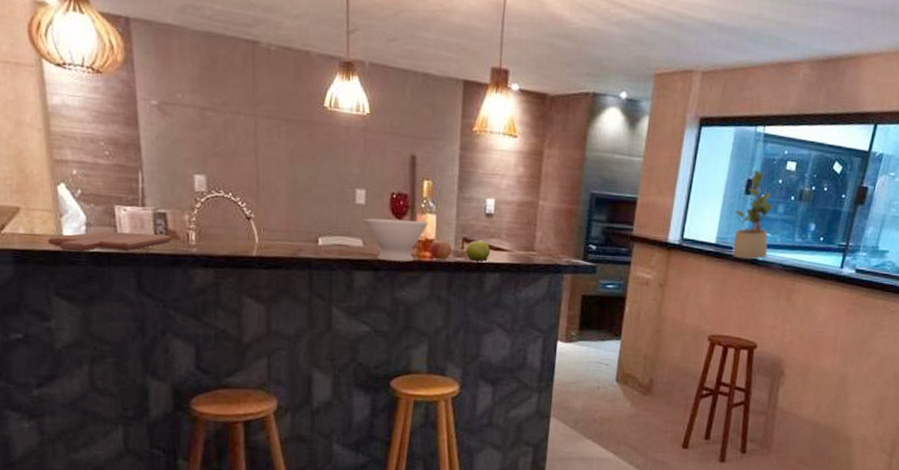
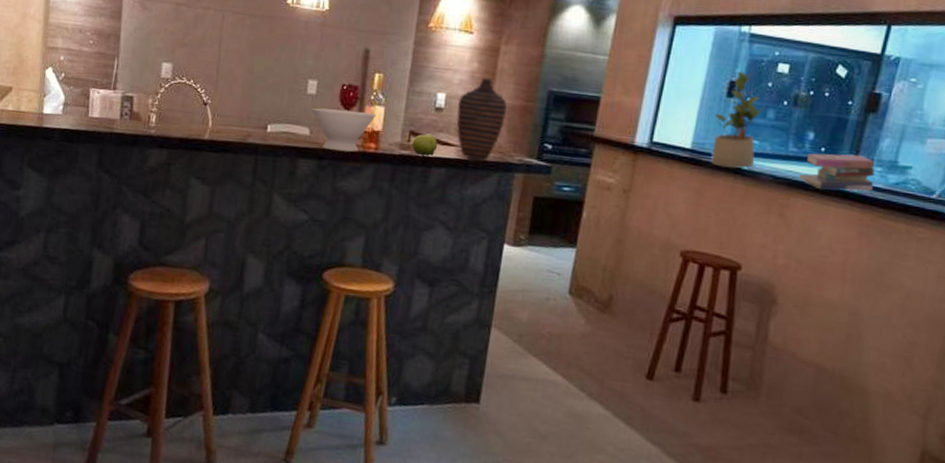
cutting board: present [48,231,173,252] -> none [30,110,135,129]
fruit: present [429,238,452,260] -> none [375,130,398,152]
decorative vase: none [507,182,554,264] -> present [456,78,507,161]
books: none [802,242,861,275] -> present [798,153,876,192]

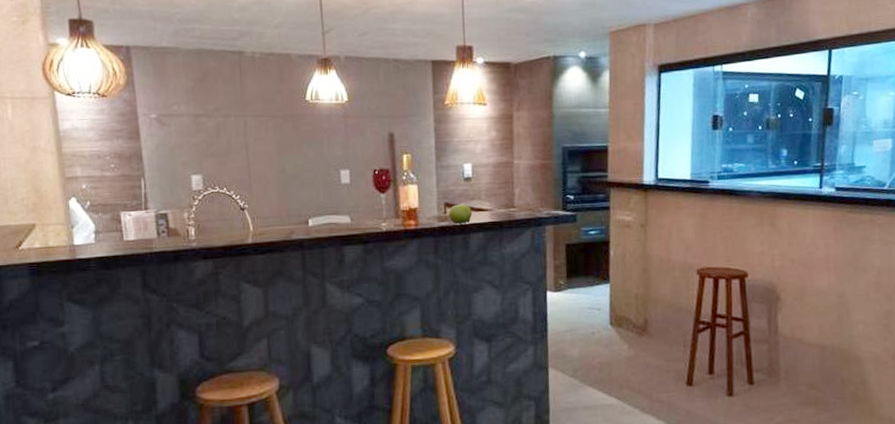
bowl: present [312,108,377,153] -> none [349,192,411,234]
decorative vase: present [456,78,507,161] -> none [484,144,529,220]
potted plant: present [711,71,765,169] -> none [705,105,745,191]
books: present [798,153,876,192] -> none [780,162,840,198]

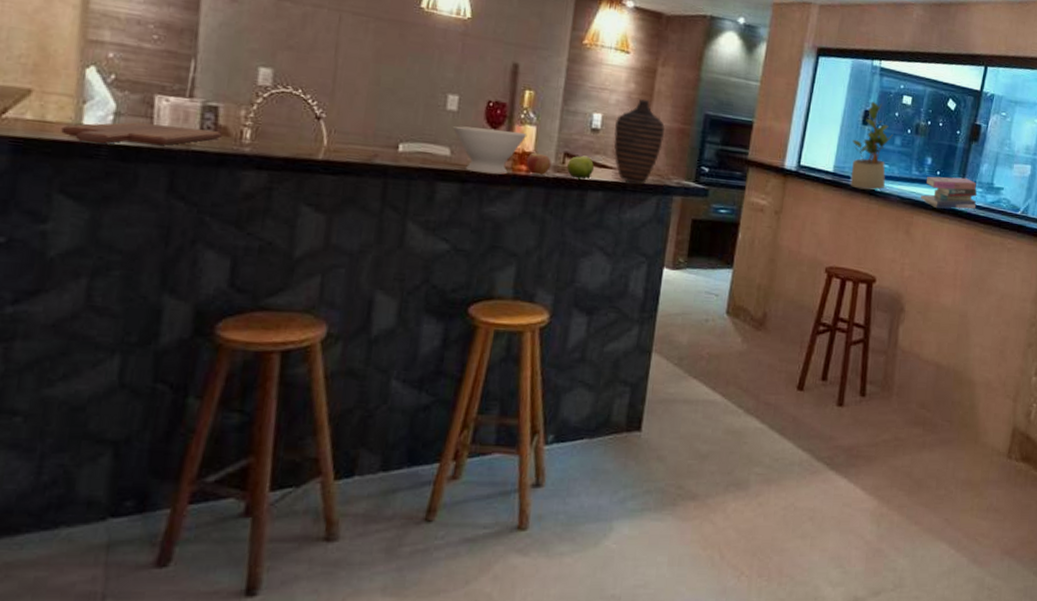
cutting board: none [61,233,174,259] -> present [61,122,222,145]
bowl: none [349,192,411,234] -> present [453,126,528,175]
fruit: none [413,206,435,227] -> present [526,151,551,175]
decorative vase: none [484,144,529,220] -> present [614,99,665,184]
potted plant: none [705,105,745,191] -> present [850,101,894,190]
books: none [780,162,840,198] -> present [920,176,978,210]

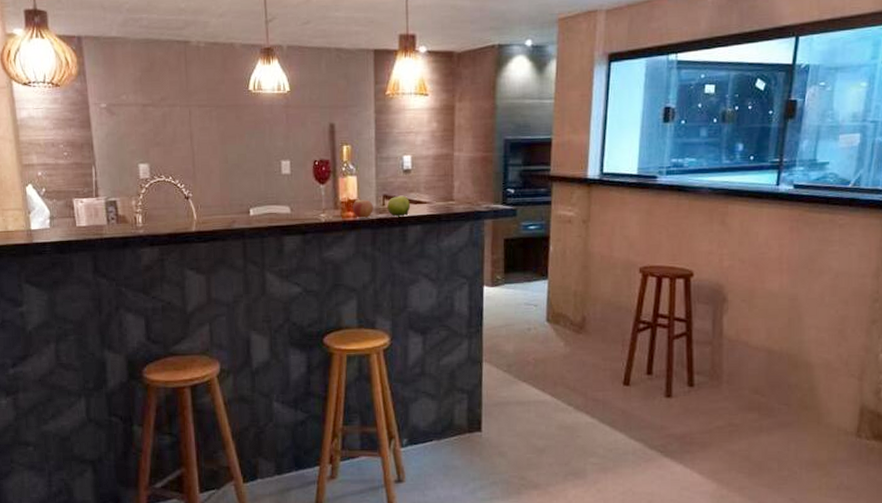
cutting board: present [61,122,222,145] -> none [19,220,122,243]
bowl: present [453,126,528,175] -> none [289,183,350,224]
decorative vase: present [614,99,665,184] -> none [424,136,470,213]
potted plant: present [850,101,894,190] -> none [655,97,698,187]
books: present [920,176,978,210] -> none [733,158,799,195]

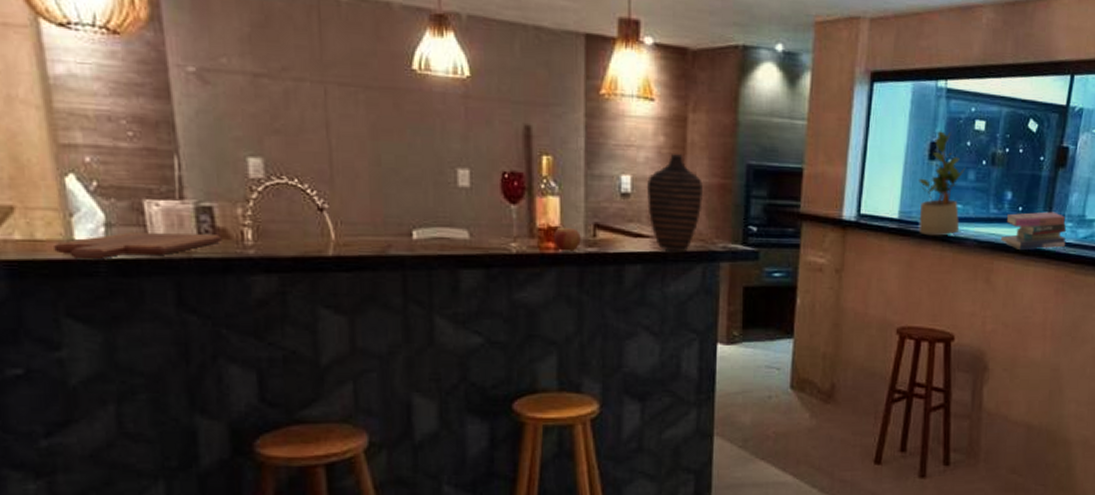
cutting board: none [19,220,122,243] -> present [54,232,222,260]
fruit: present [387,195,411,217] -> none [599,225,630,252]
decorative vase: none [424,136,470,213] -> present [647,154,704,251]
potted plant: none [655,97,698,187] -> present [918,131,966,236]
books: none [733,158,799,195] -> present [1000,211,1067,251]

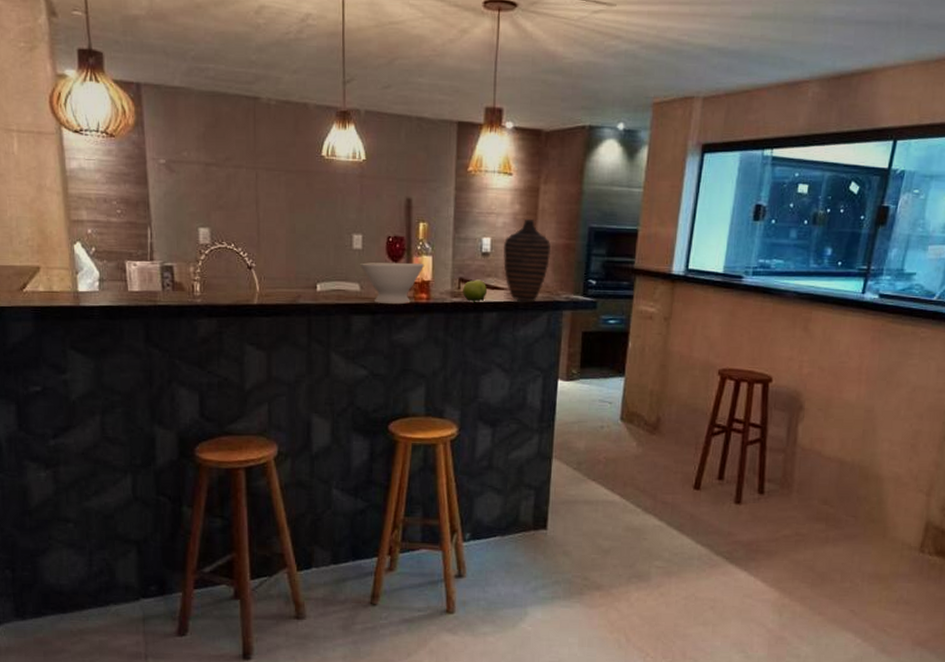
cutting board: present [54,232,222,260] -> none [65,286,179,306]
bowl: none [468,204,551,256] -> present [360,262,425,305]
fruit: present [553,225,581,251] -> none [426,279,448,301]
fruit: none [599,225,630,252] -> present [463,279,488,302]
potted plant: present [918,131,966,236] -> none [741,195,788,288]
books: present [1000,211,1067,251] -> none [819,266,885,302]

